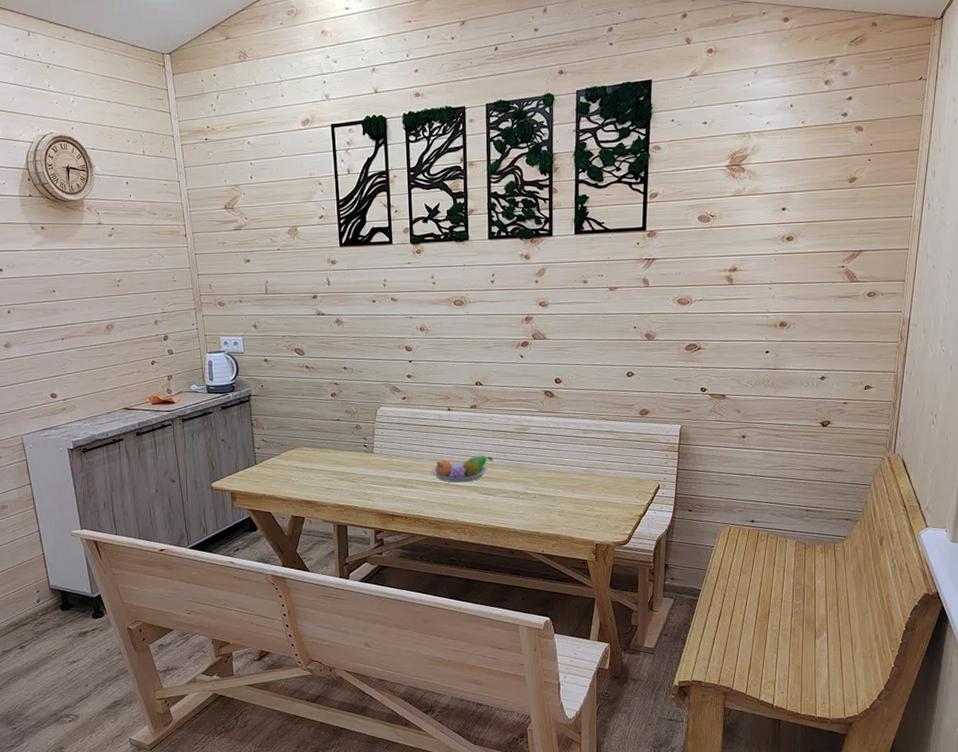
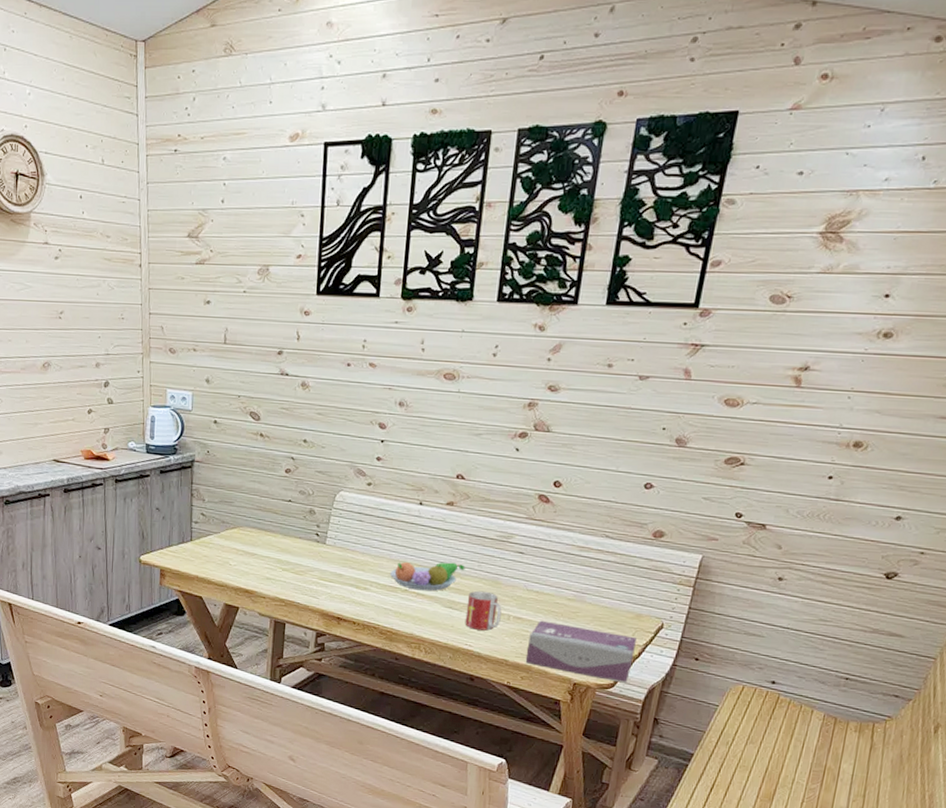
mug: none [498,476,529,510] -> present [465,590,502,631]
tissue box: none [553,495,641,539] -> present [525,620,636,683]

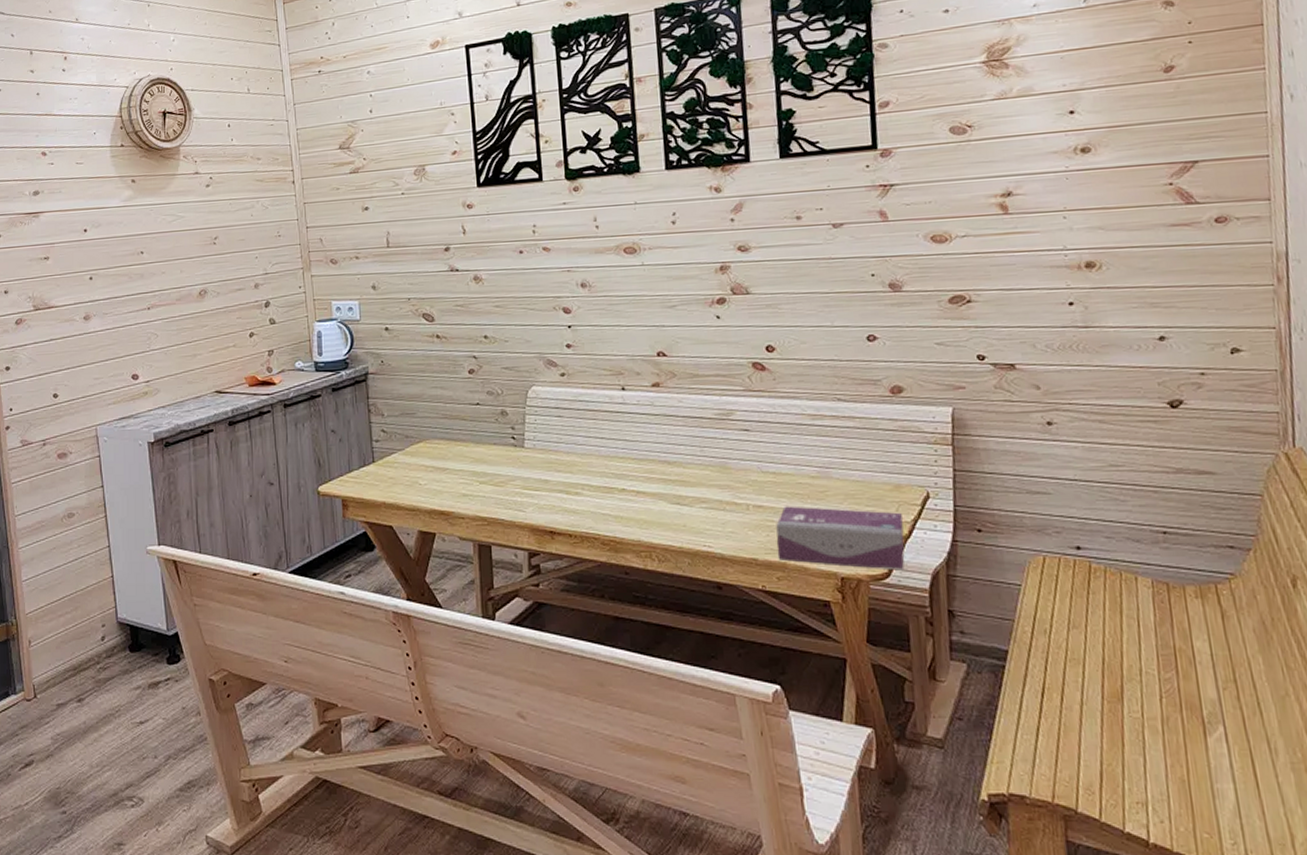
fruit bowl: present [390,562,465,591] -> none [602,451,687,488]
mug: present [465,590,502,631] -> none [695,479,739,527]

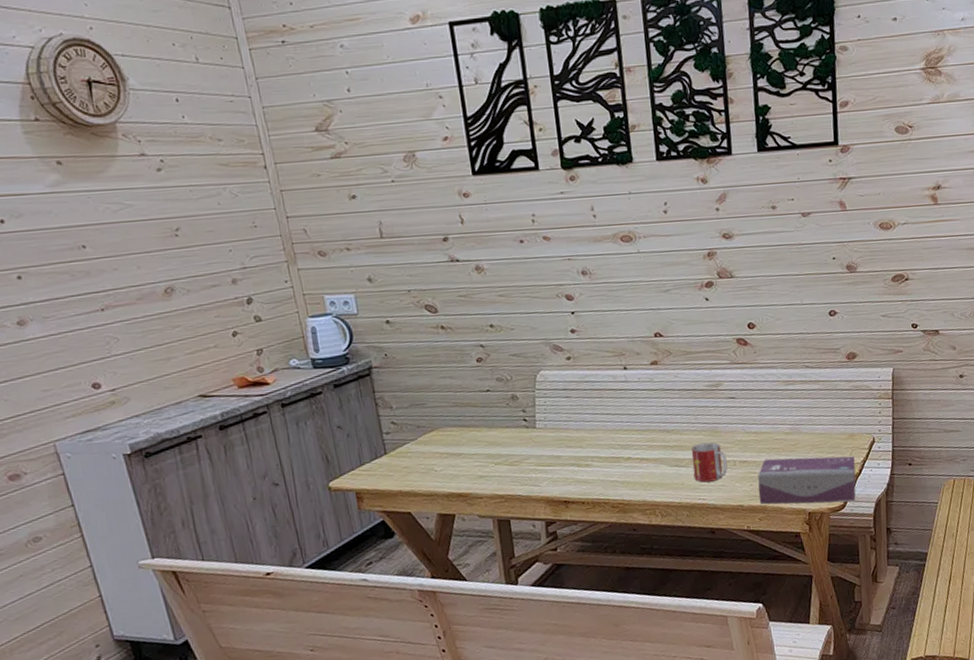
mug: none [695,479,739,527] -> present [691,442,728,483]

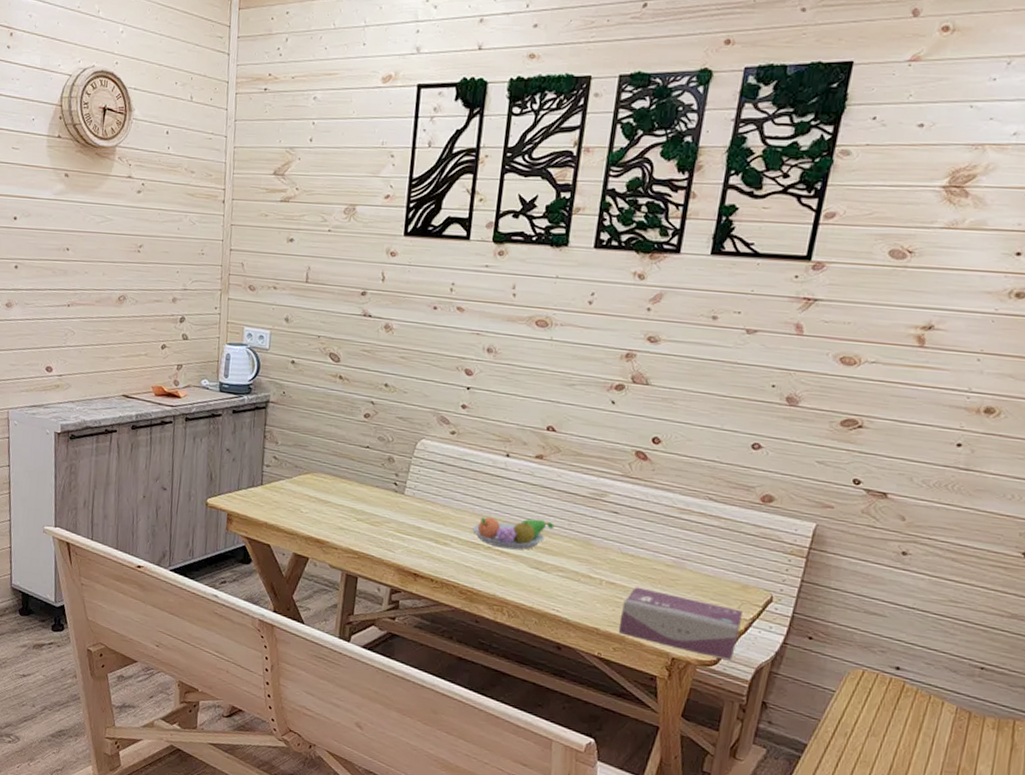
fruit bowl: none [609,420,683,456] -> present [472,517,555,550]
mug: present [691,442,728,483] -> none [552,551,594,596]

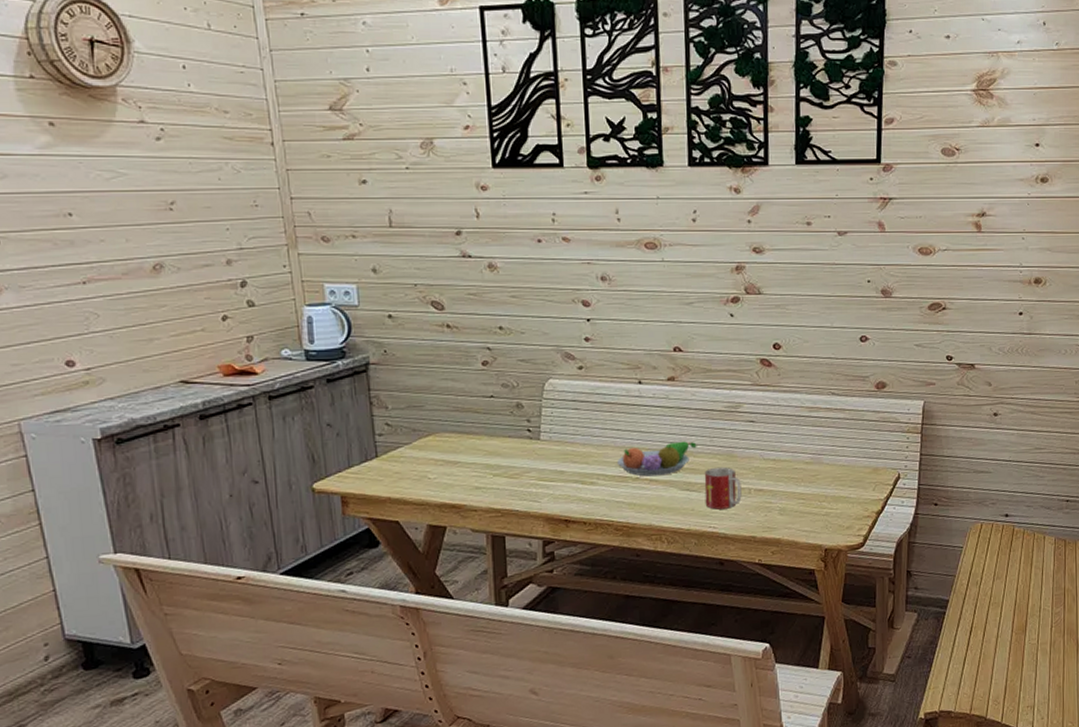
mug: none [552,551,594,596] -> present [704,466,742,510]
tissue box: present [618,587,742,661] -> none [773,488,878,541]

